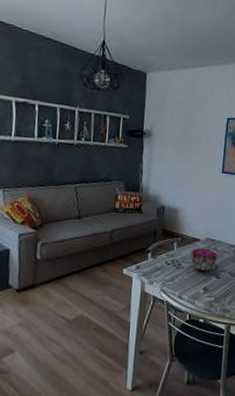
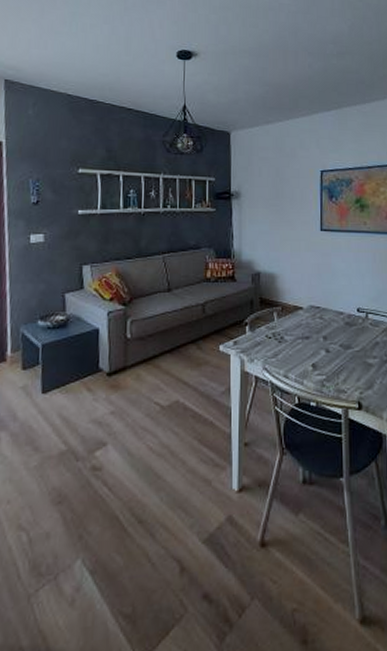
decorative bowl: present [190,248,218,270] -> none [294,318,325,343]

